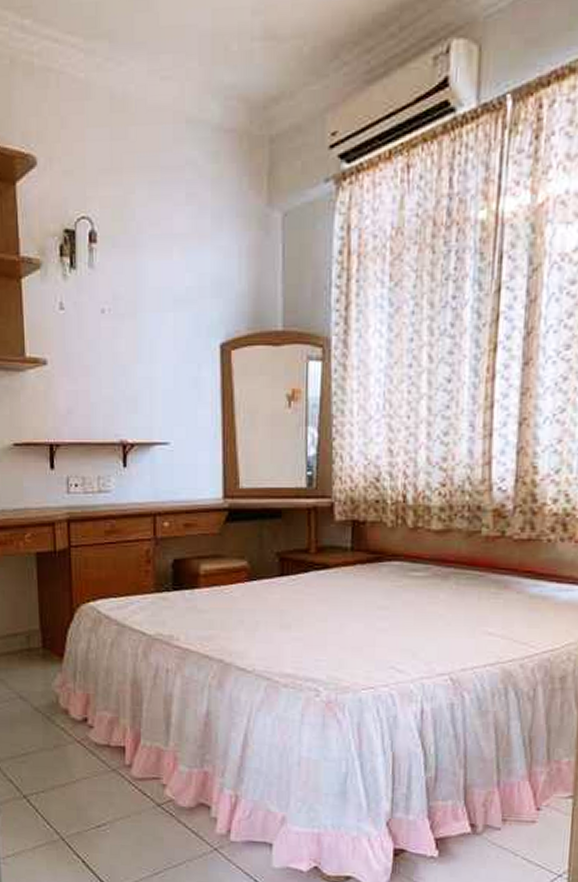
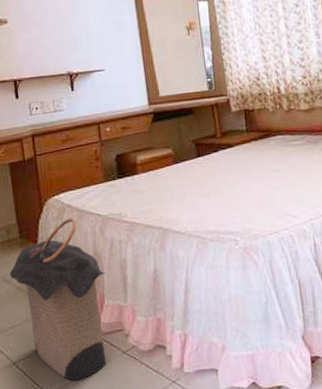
laundry hamper: none [27,631,145,829] -> present [10,217,106,381]

